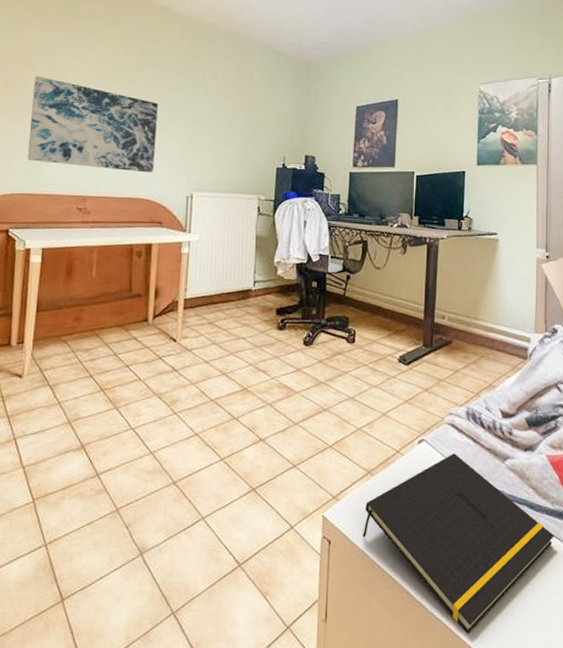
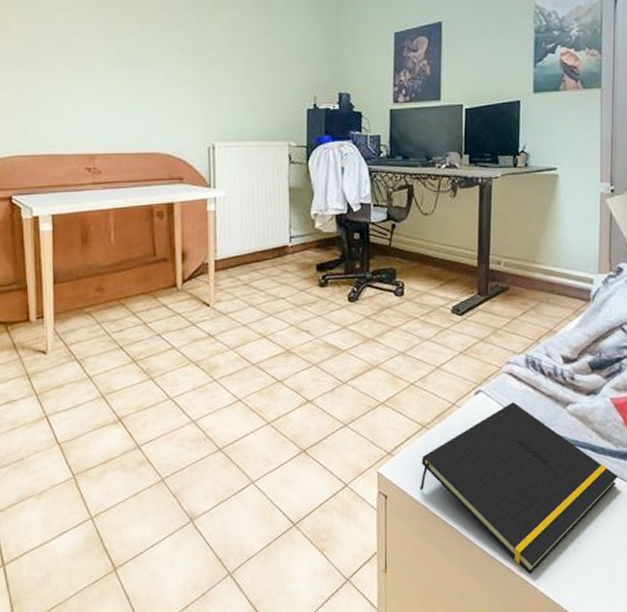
wall art: present [27,75,158,173] -> none [19,17,168,124]

